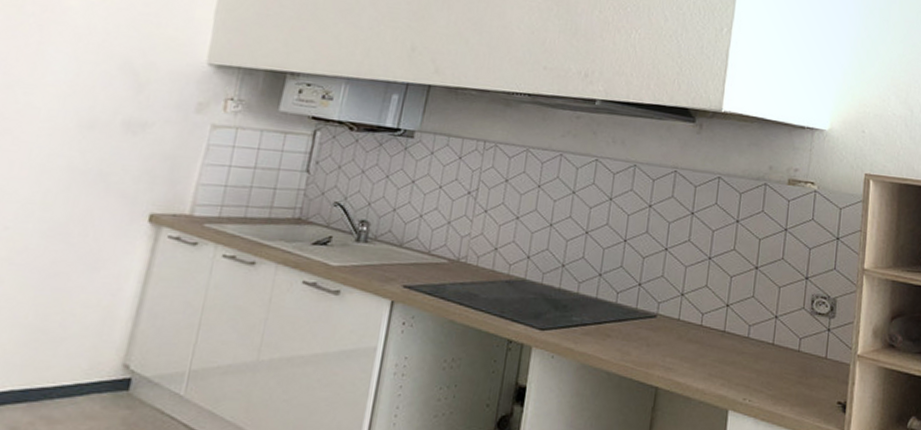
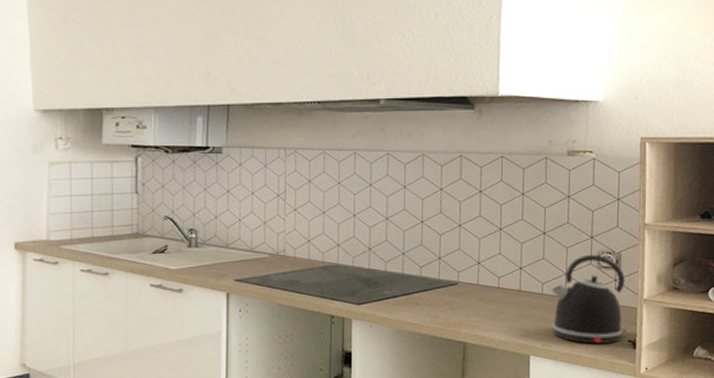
kettle: none [756,297,839,405] -> present [551,254,626,345]

